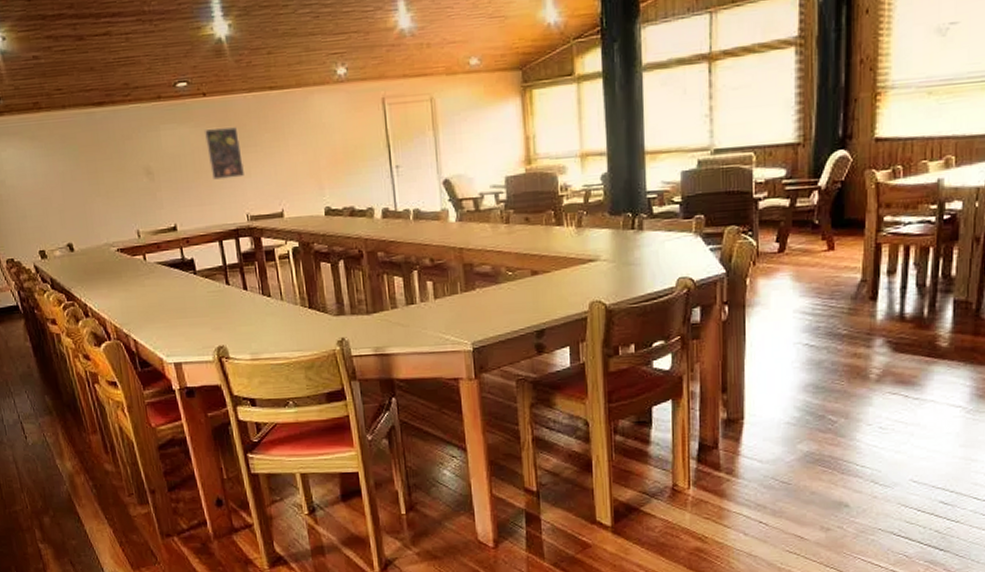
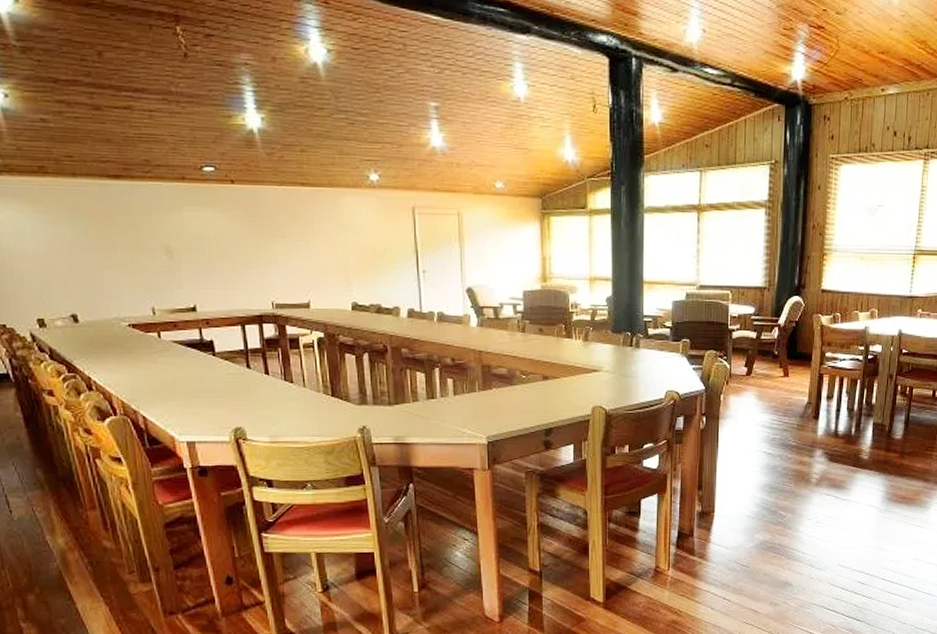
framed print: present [204,127,245,180] -> none [230,216,272,267]

